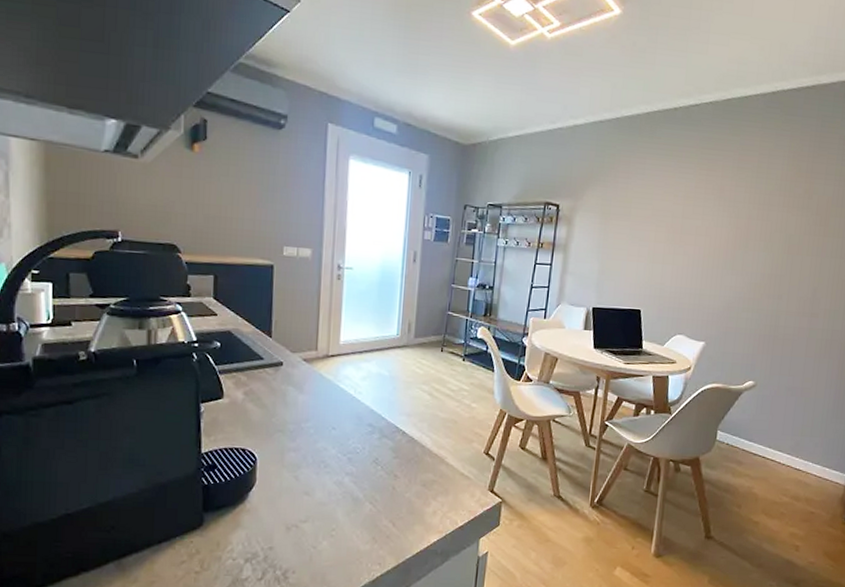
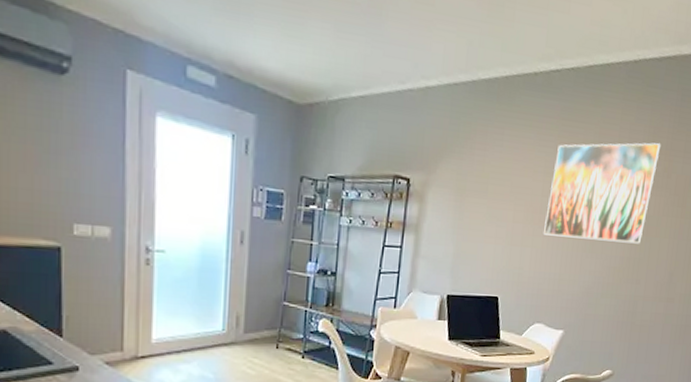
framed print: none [683,166,801,262] -> present [543,142,661,244]

